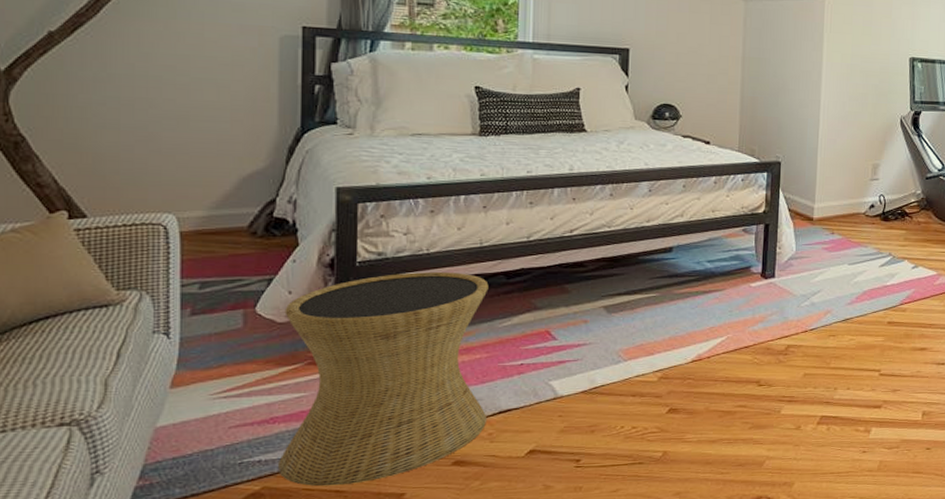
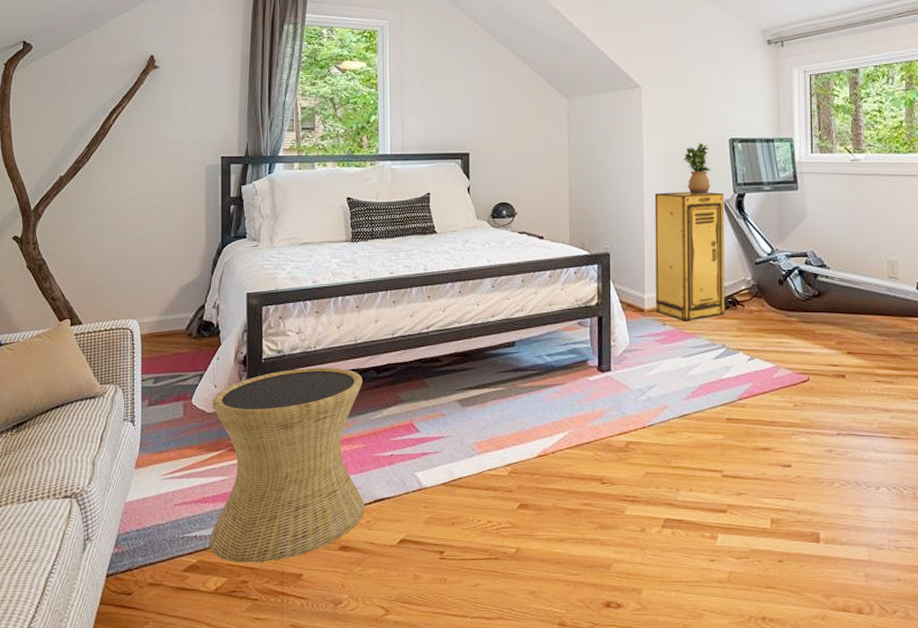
storage cabinet: none [824,105,901,231] -> present [654,192,725,322]
potted plant: none [862,58,891,111] -> present [683,142,712,196]

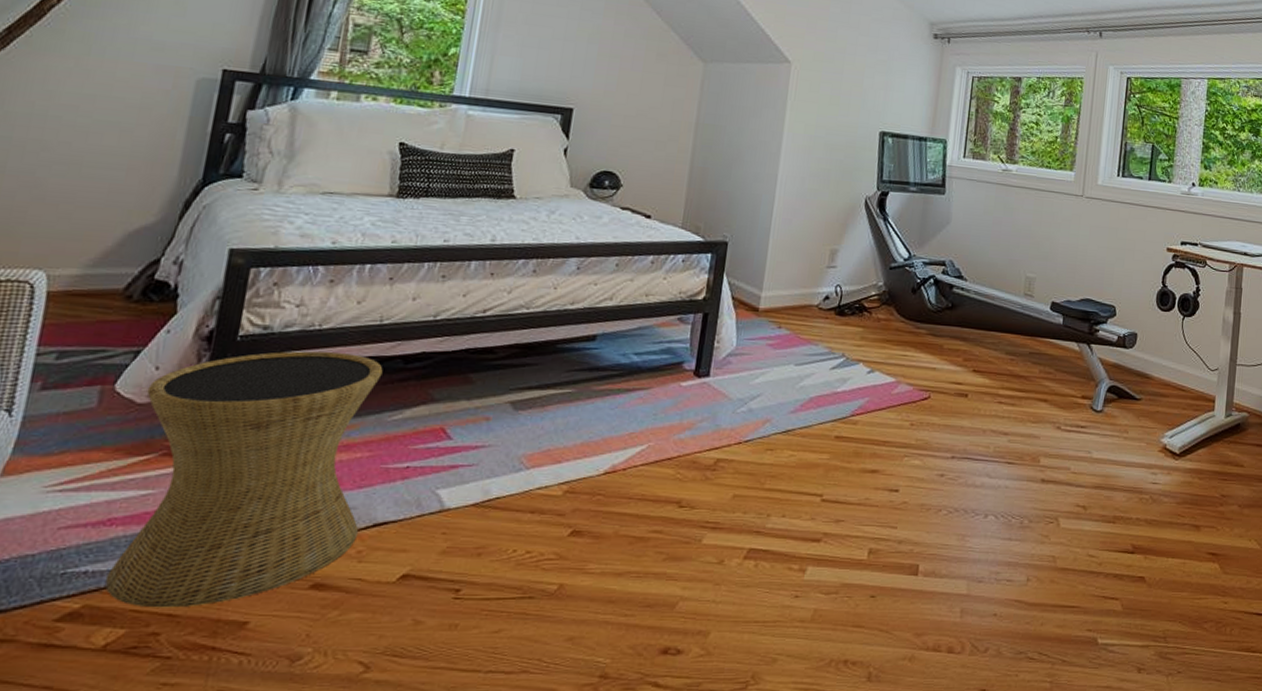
storage cabinet: present [654,192,725,322] -> none [771,181,867,326]
potted plant: present [683,142,712,196] -> none [826,131,857,189]

